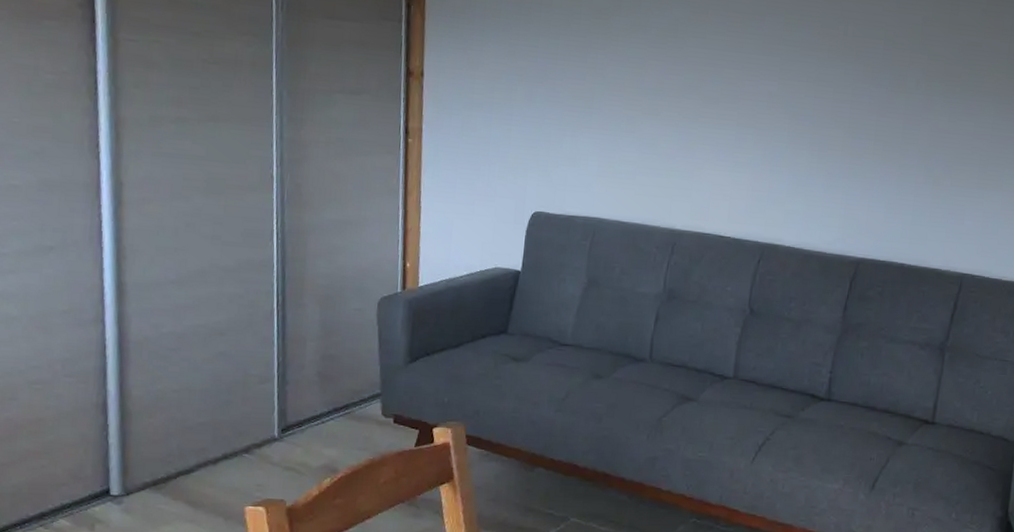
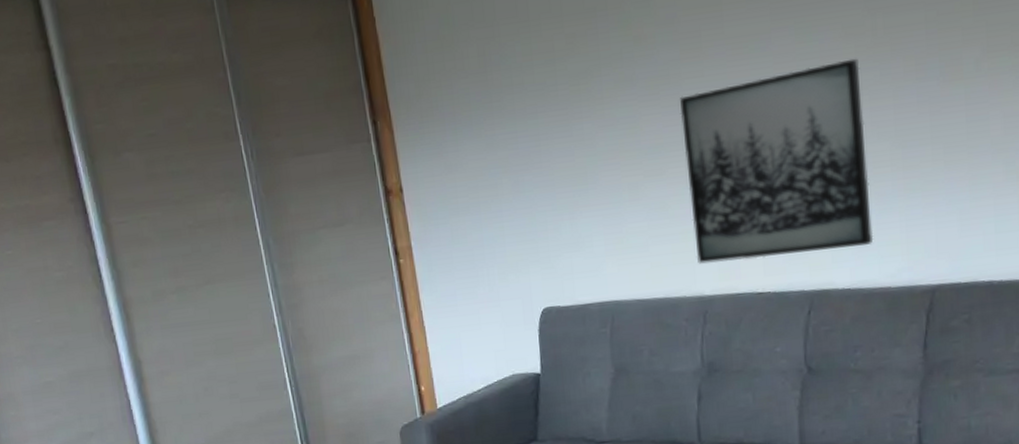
wall art: none [674,51,830,213] -> present [680,58,874,264]

